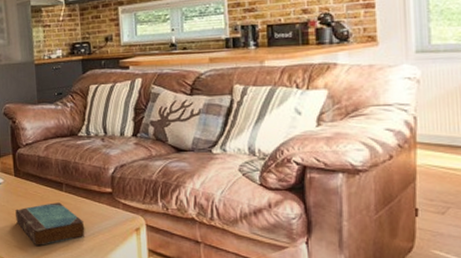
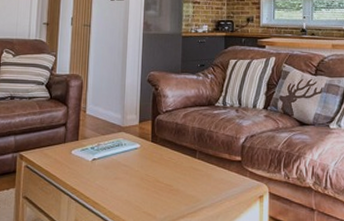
book: present [15,202,86,246] -> none [148,169,213,212]

